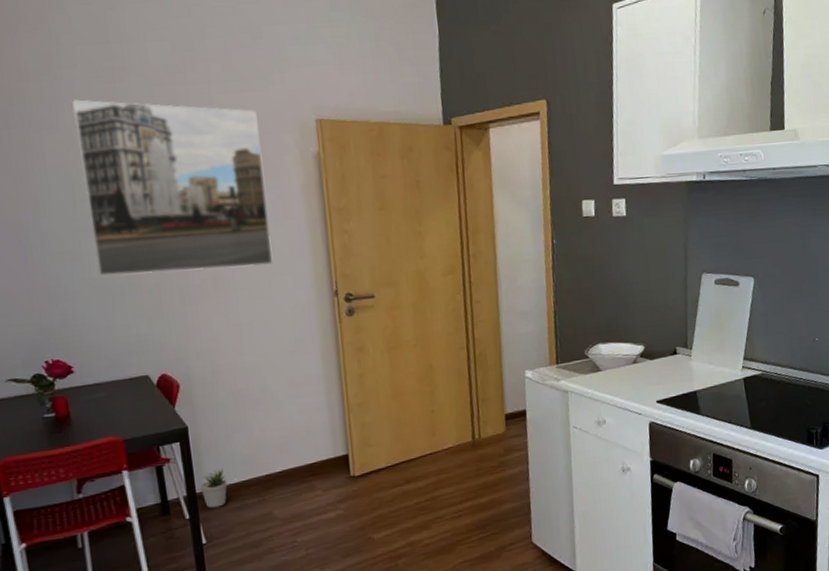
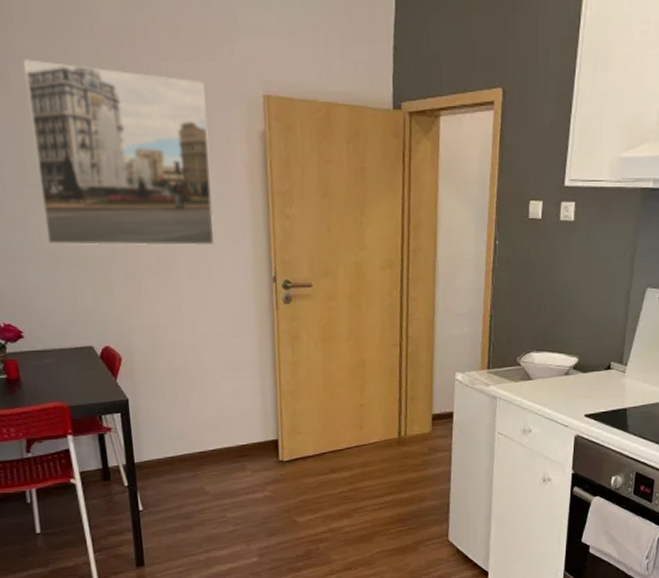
potted plant: present [200,468,228,509] -> none [138,442,164,478]

